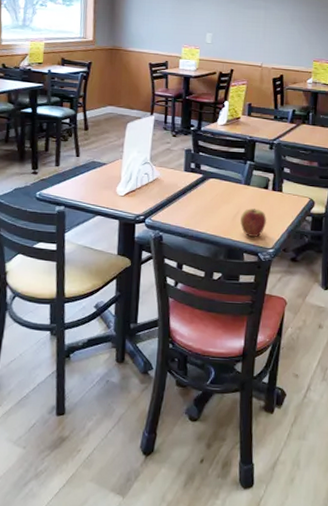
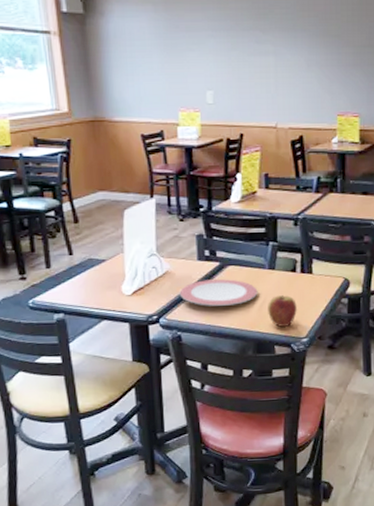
plate: none [165,189,234,213] -> present [179,279,258,306]

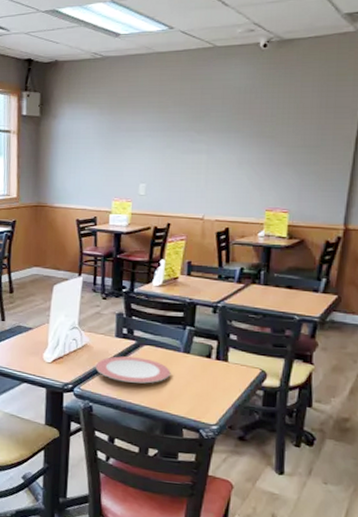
apple: present [268,295,298,327] -> none [179,379,210,411]

